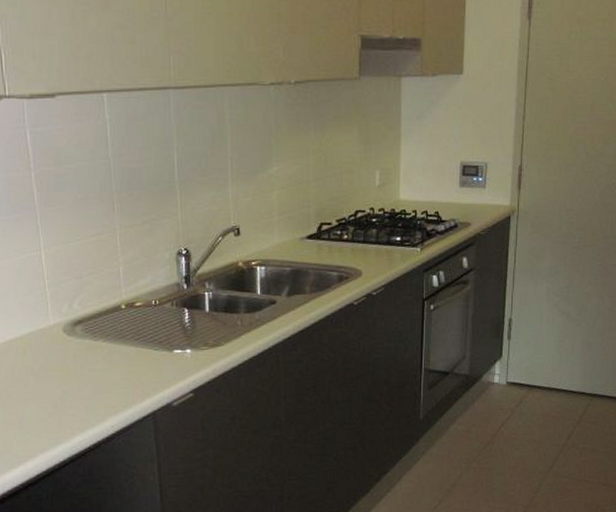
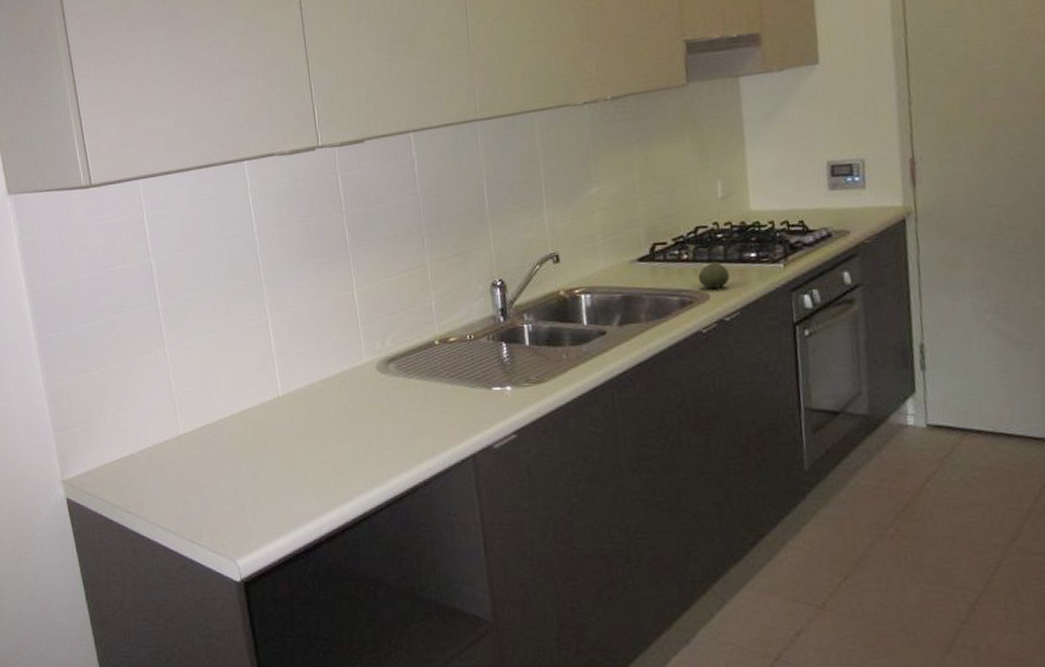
fruit: none [355,243,379,267] -> present [698,261,730,290]

